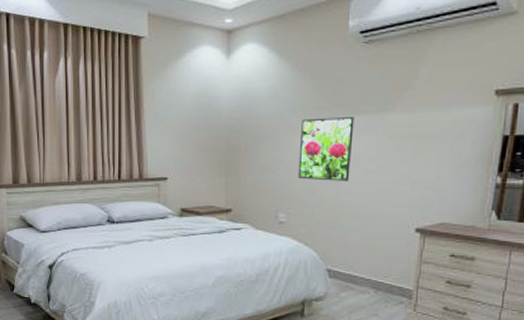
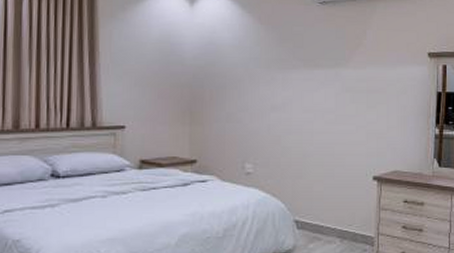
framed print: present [298,116,354,181] -> none [263,69,314,131]

